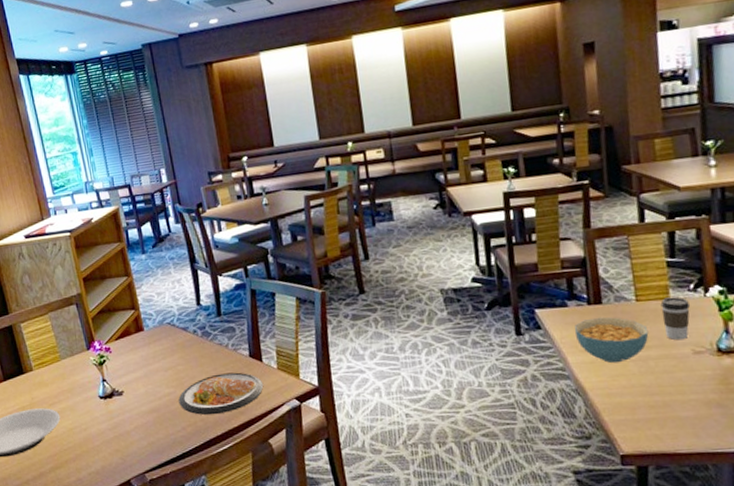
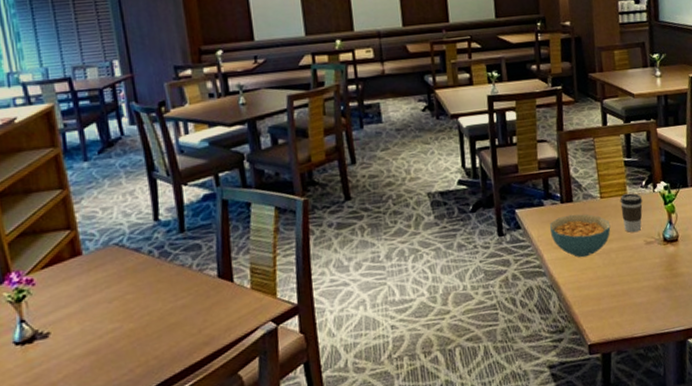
dish: present [178,372,264,415] -> none [125,296,234,352]

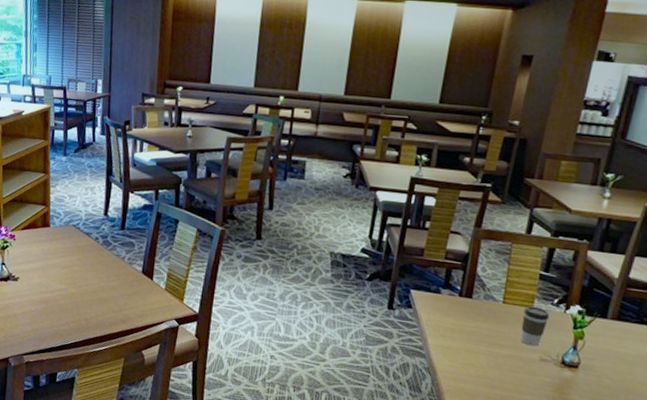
cereal bowl: present [549,214,611,258] -> none [440,309,506,354]

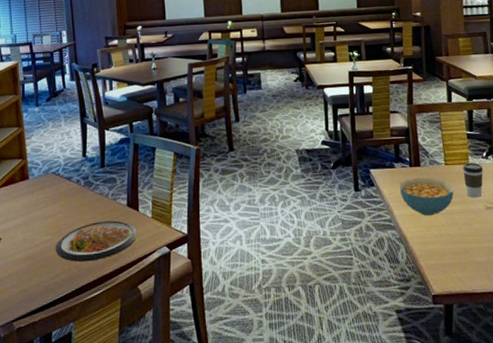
dish: none [68,281,149,318] -> present [55,220,138,262]
cereal bowl: none [440,309,506,354] -> present [399,177,454,216]

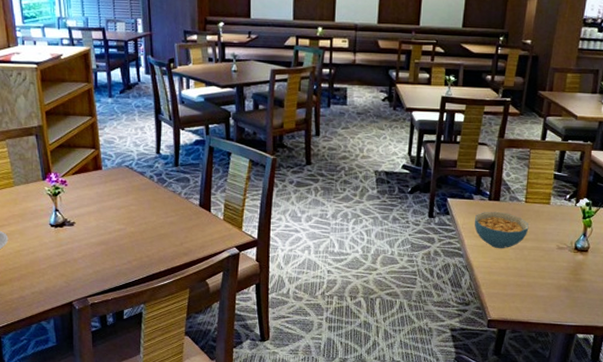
dish: present [55,220,138,262] -> none [128,217,209,253]
coffee cup: present [462,162,484,198] -> none [541,203,564,237]

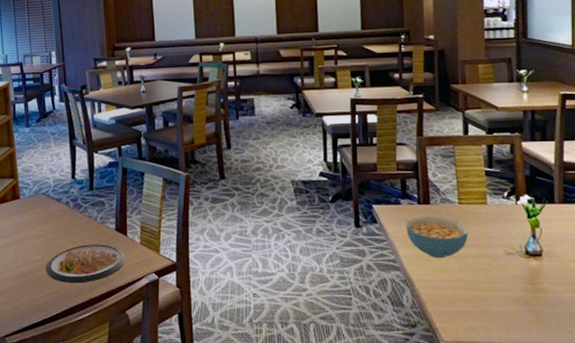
dish: none [128,217,209,253] -> present [45,244,126,284]

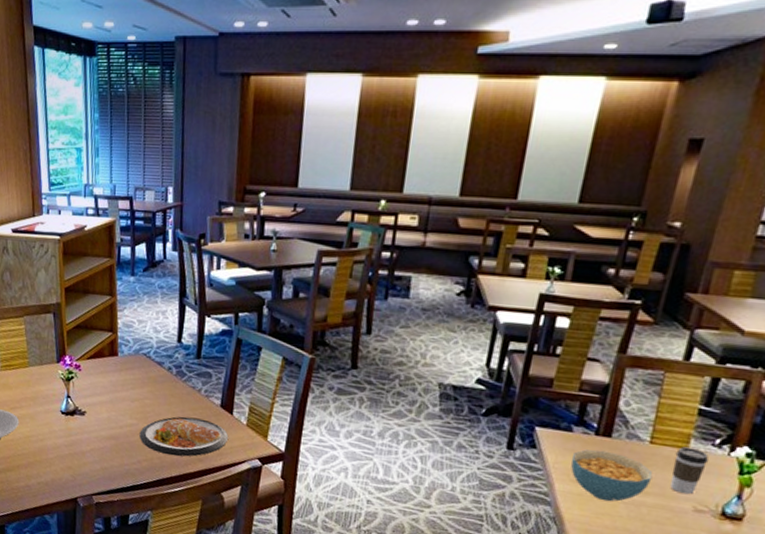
coffee cup: none [479,202,504,242] -> present [670,447,710,495]

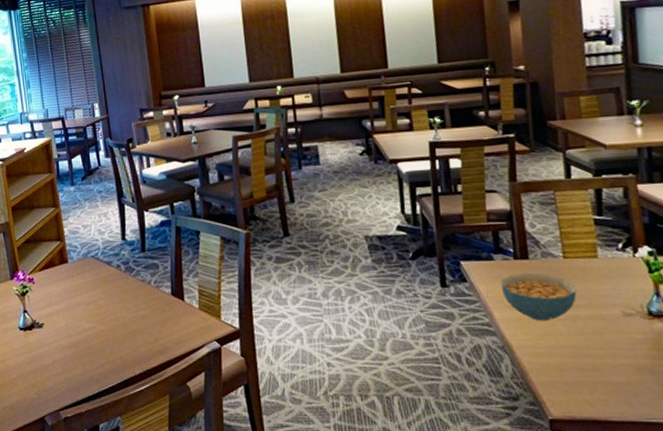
dish: present [139,416,229,457] -> none [98,310,185,353]
coffee cup: present [670,447,710,495] -> none [588,255,620,301]

